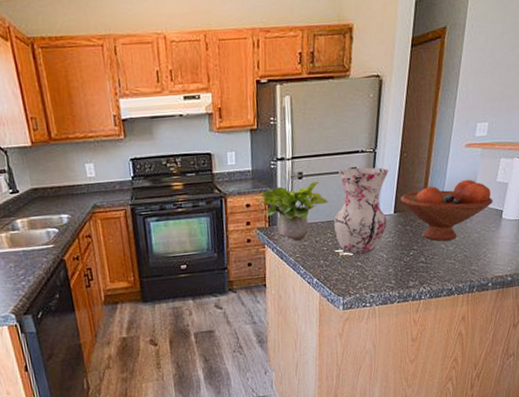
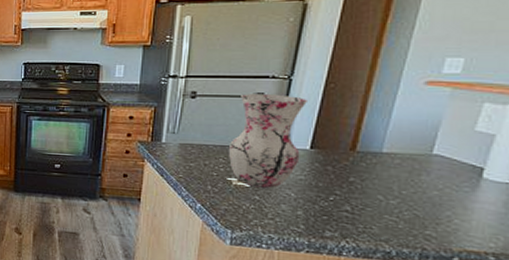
potted plant: present [256,181,328,241] -> none [141,103,224,161]
fruit bowl: present [400,179,493,242] -> none [320,122,467,194]

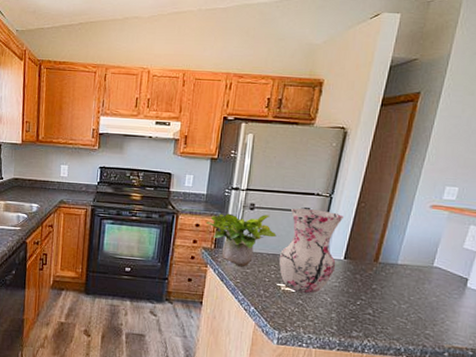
potted plant: none [141,103,224,161] -> present [206,213,277,267]

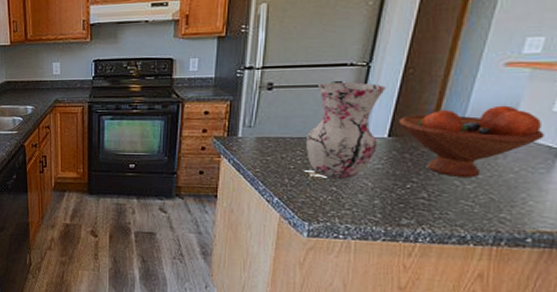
potted plant: present [206,213,277,267] -> none [216,94,301,155]
fruit bowl: none [352,239,457,299] -> present [398,105,544,178]

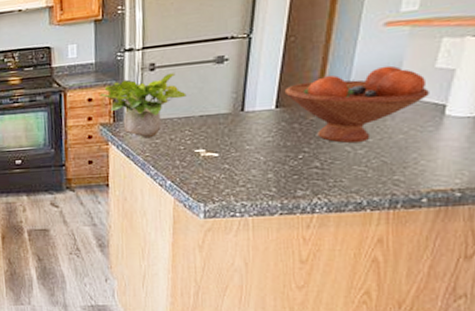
potted plant: none [216,94,301,155] -> present [100,73,187,139]
vase: present [306,82,386,180] -> none [194,55,269,156]

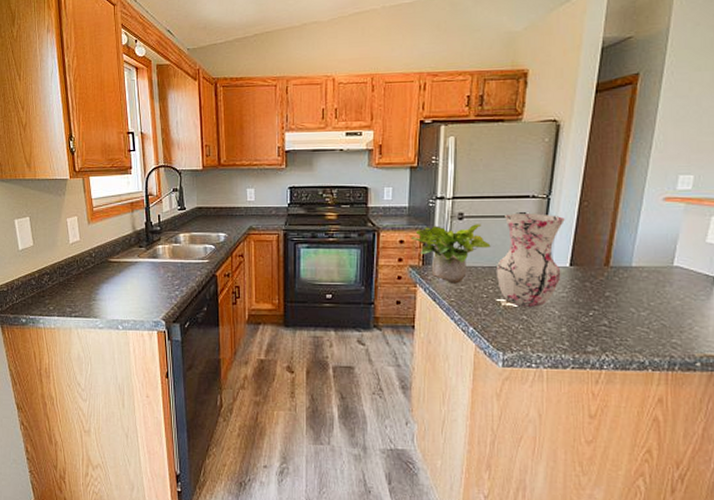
vase: none [194,55,269,156] -> present [497,212,565,308]
fruit bowl: present [284,65,429,144] -> none [577,236,701,306]

